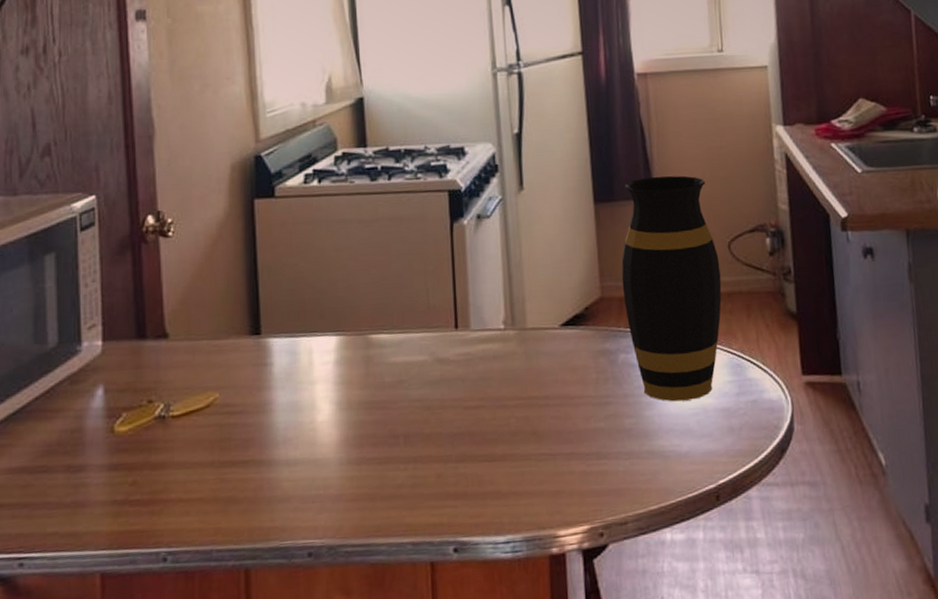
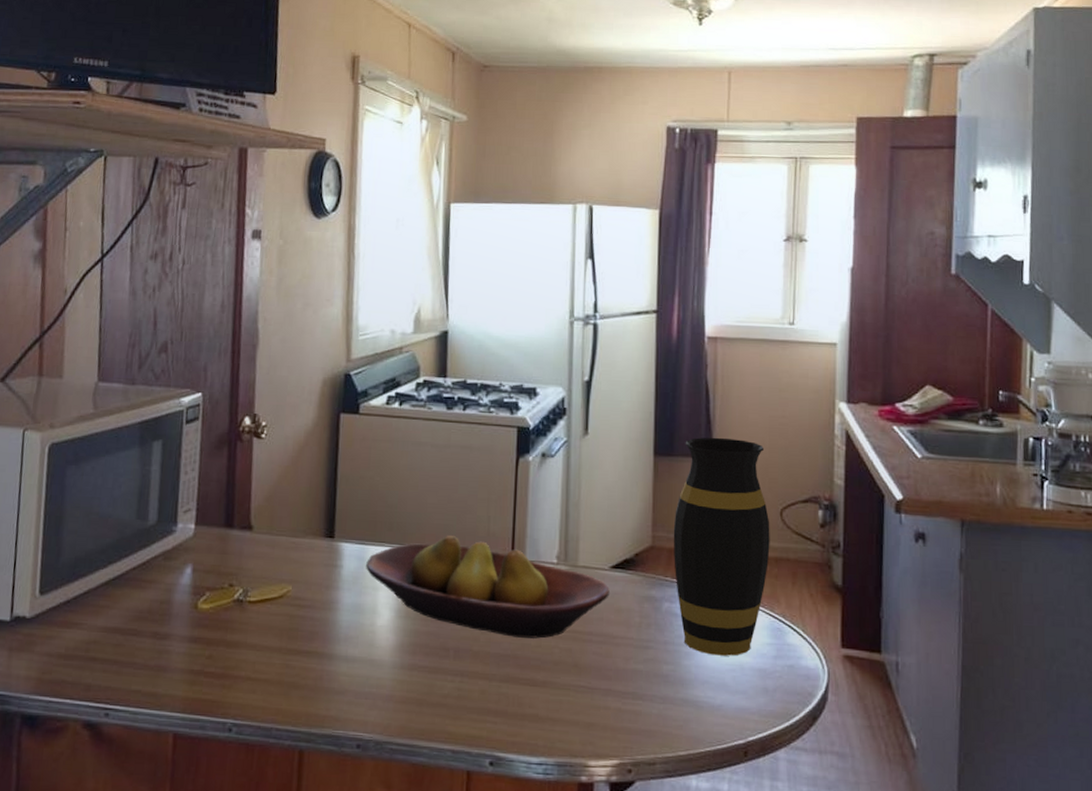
fruit bowl: none [298,315,562,413] -> present [365,536,610,639]

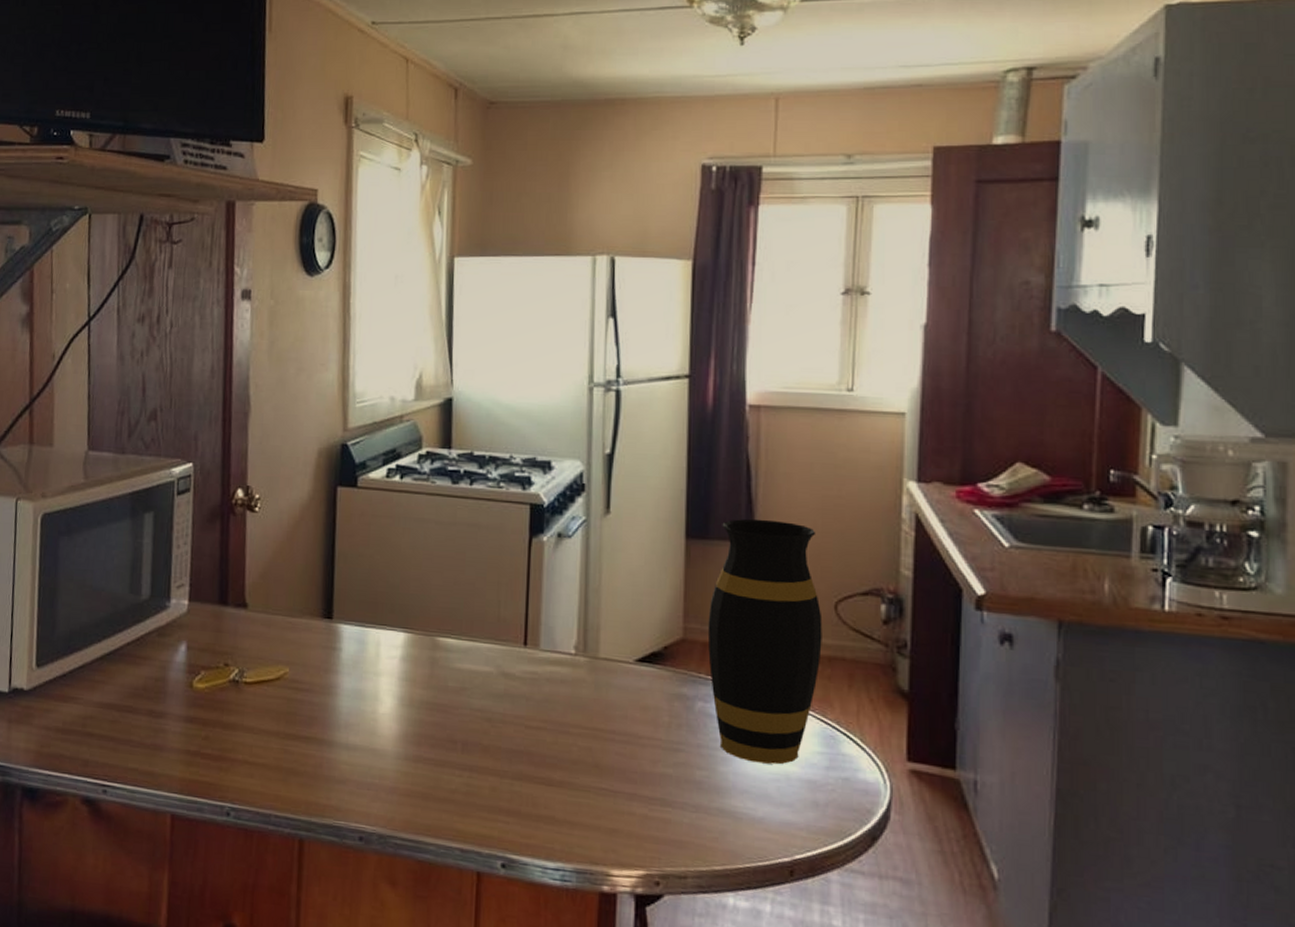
fruit bowl: present [365,536,610,639] -> none [365,620,635,735]

